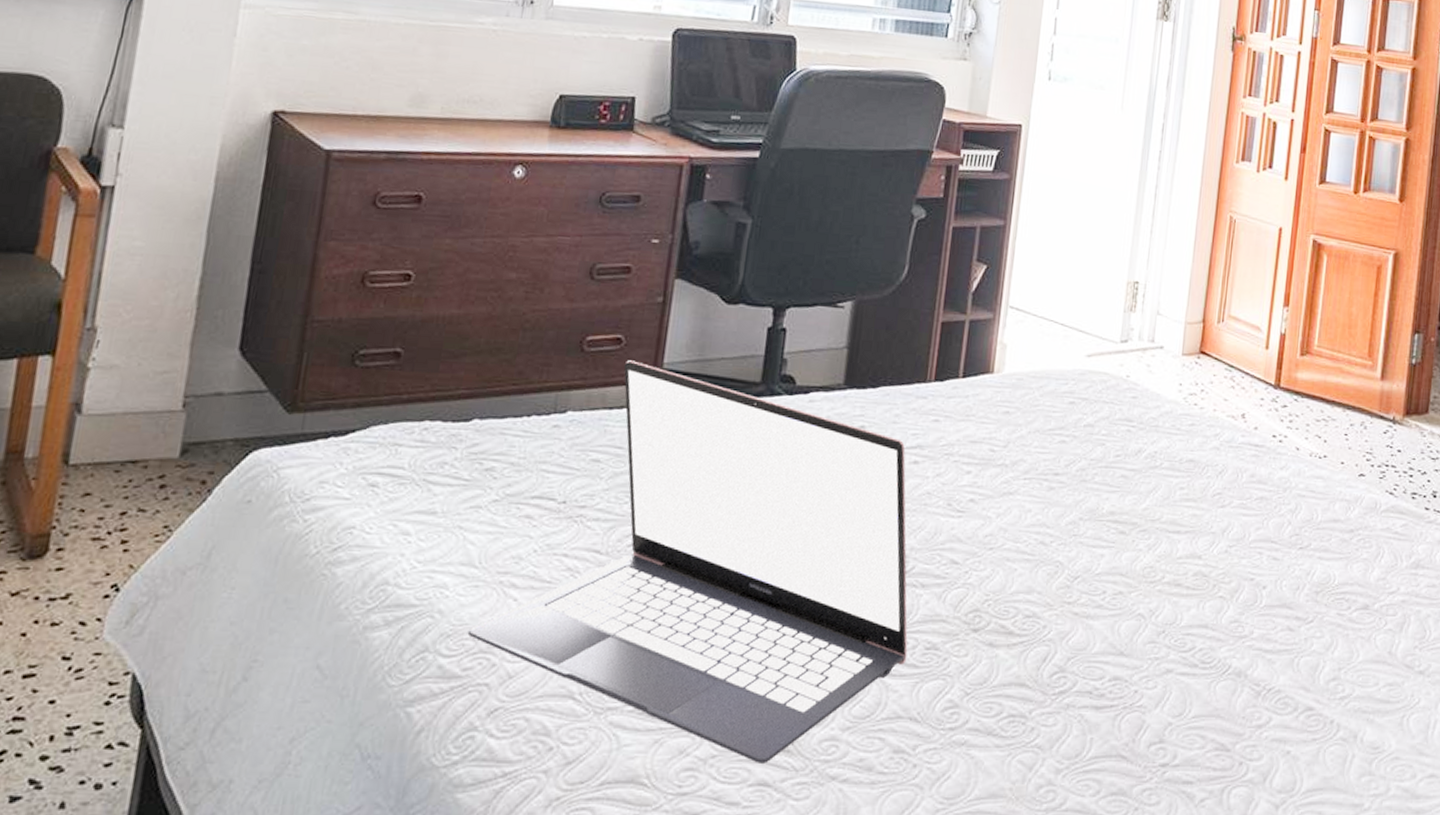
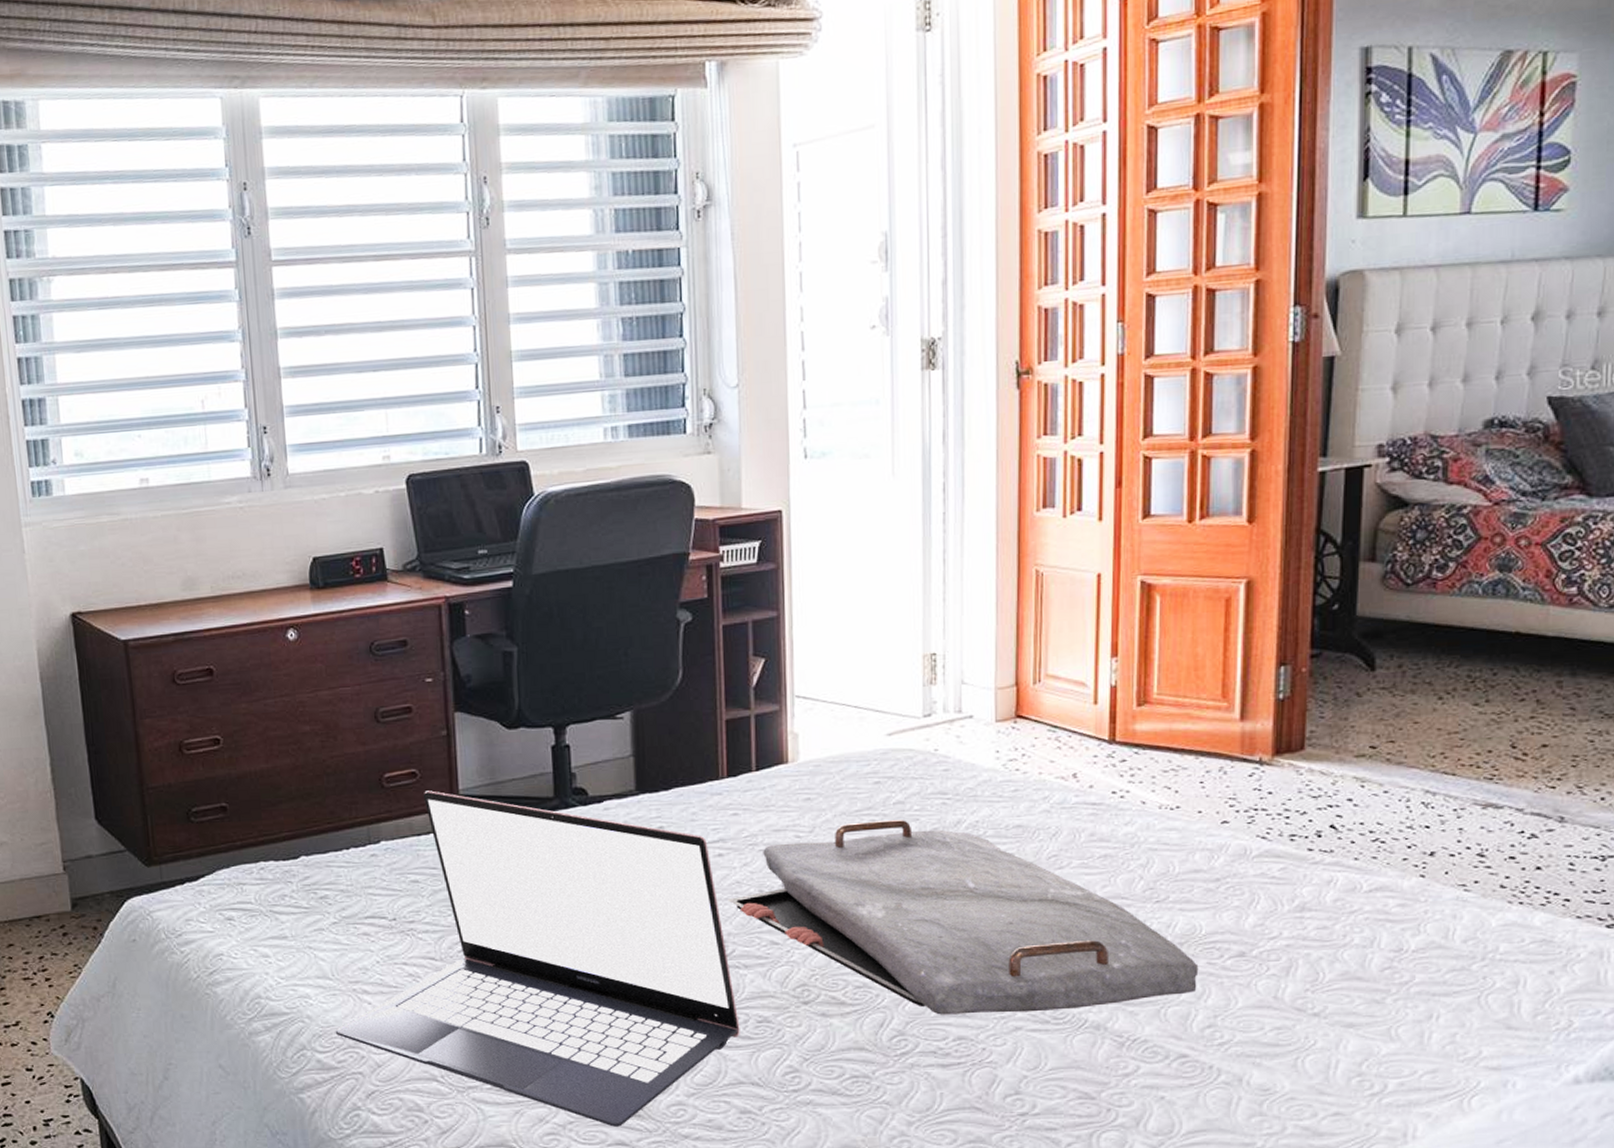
serving tray: none [916,441,1330,655] -> present [728,820,1199,1015]

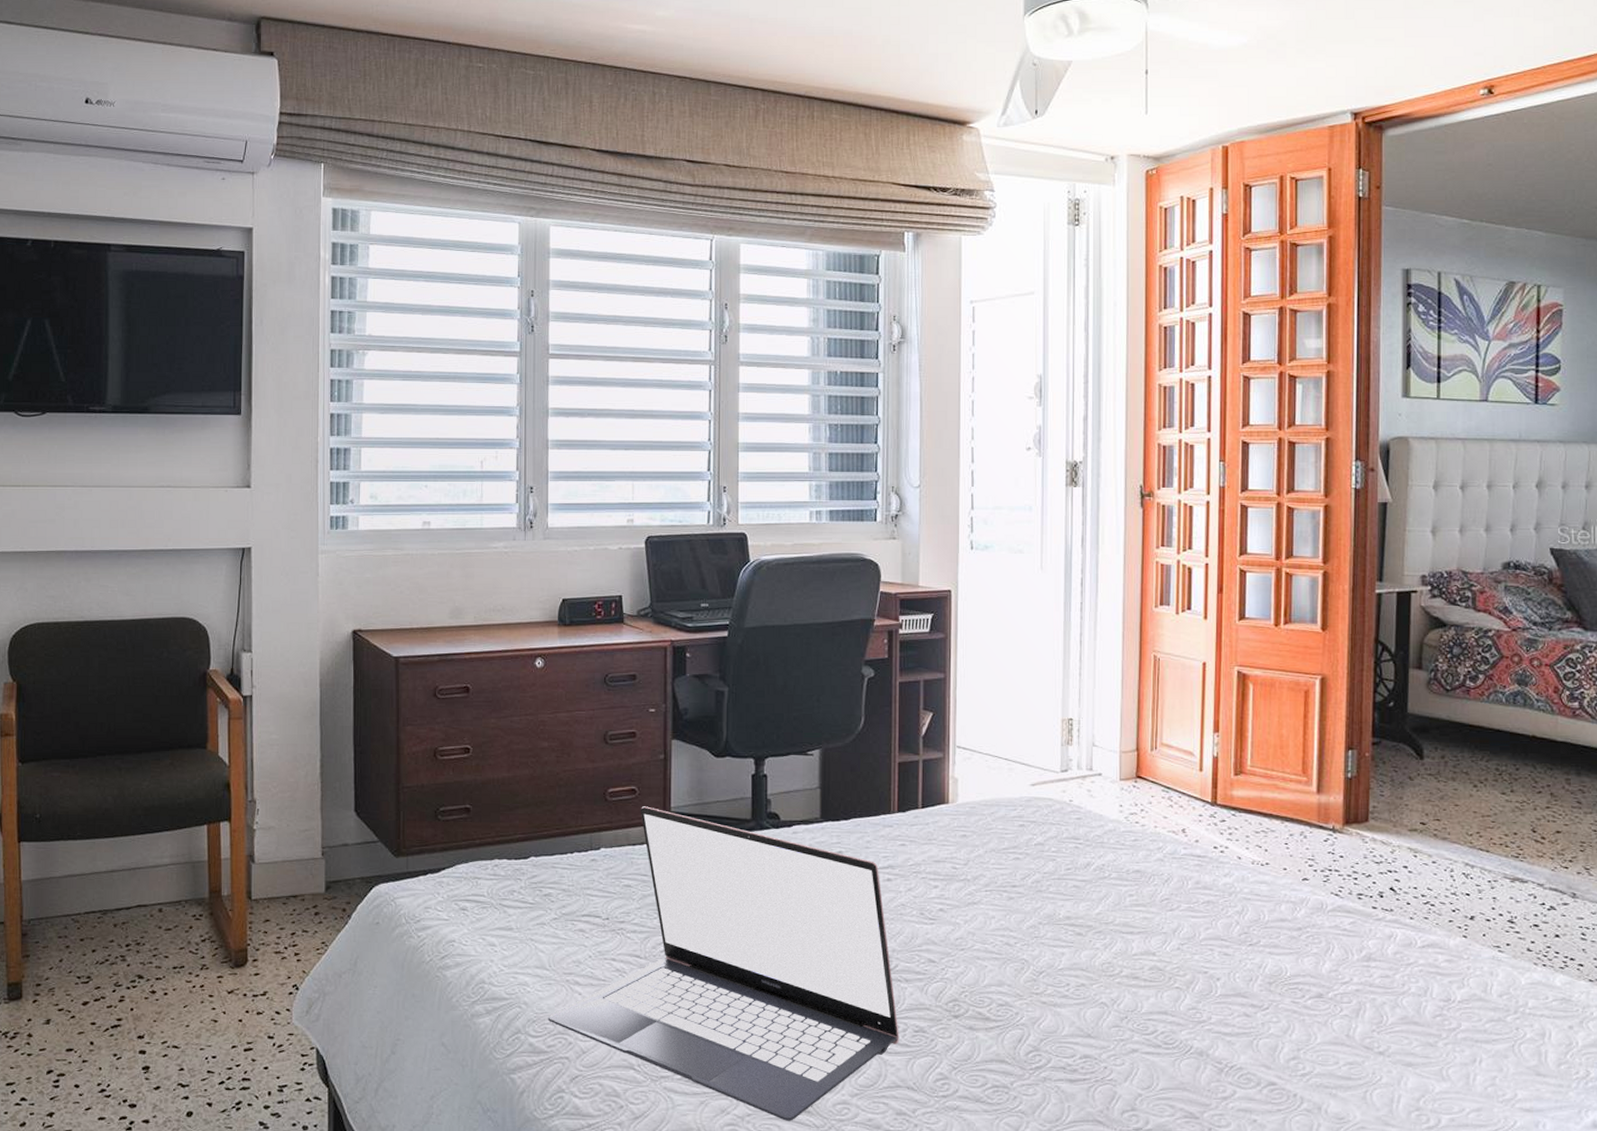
serving tray: present [728,820,1199,1015] -> none [893,859,1285,1037]

